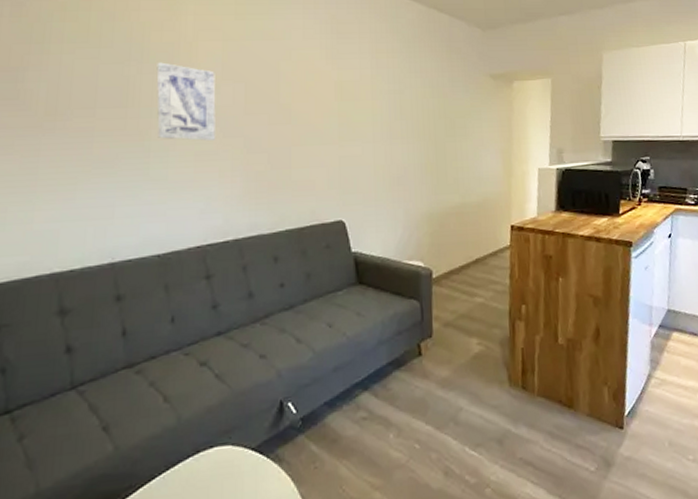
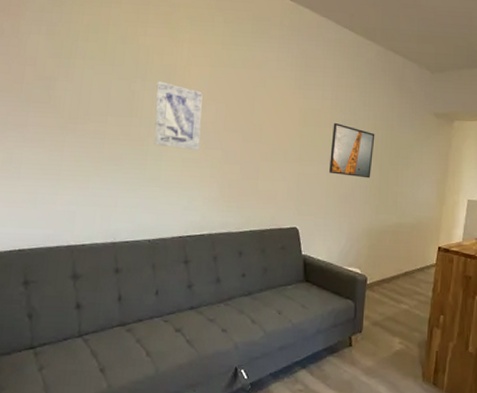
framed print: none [375,94,426,155] -> present [329,122,375,178]

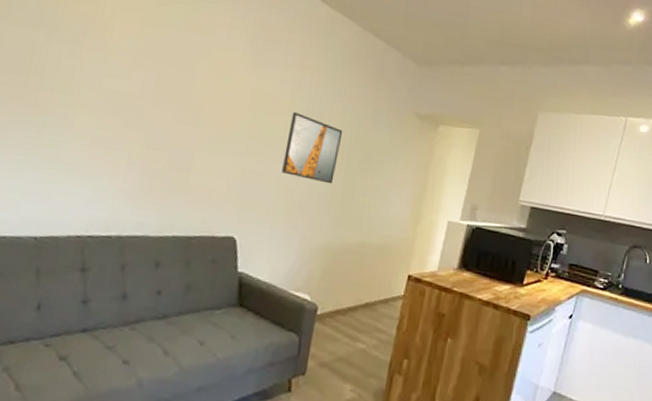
wall art: present [154,81,203,150] -> none [55,34,128,128]

